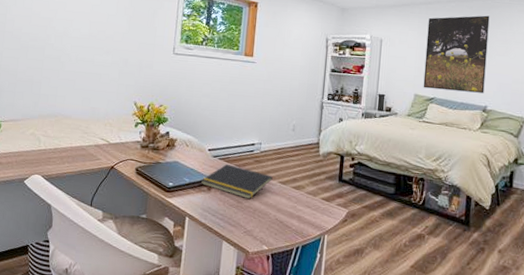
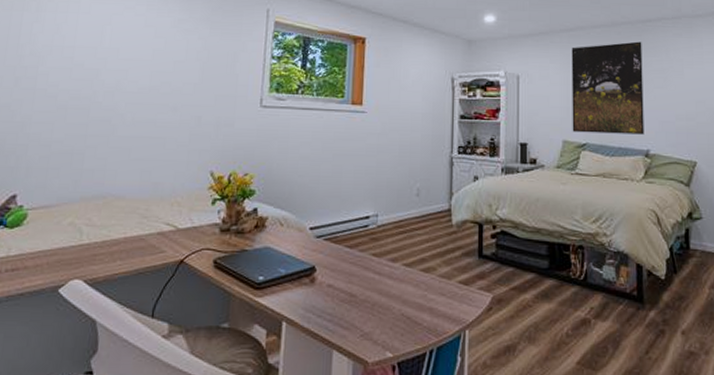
notepad: present [200,164,273,200] -> none [300,246,395,291]

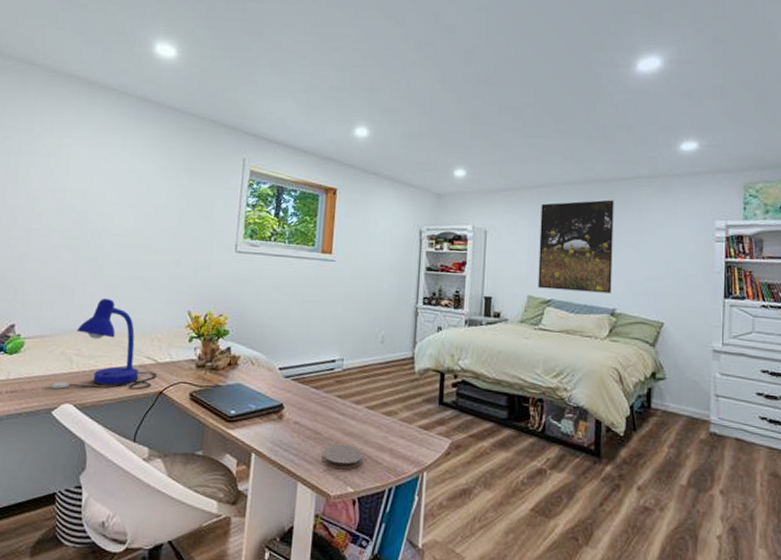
desk lamp: none [50,162,178,265] -> present [44,299,158,390]
coaster: none [358,306,402,333] -> present [322,444,364,470]

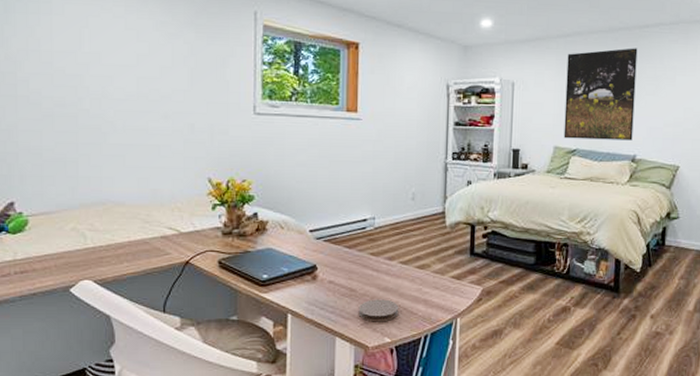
desk lamp: present [44,299,158,390] -> none [58,170,182,267]

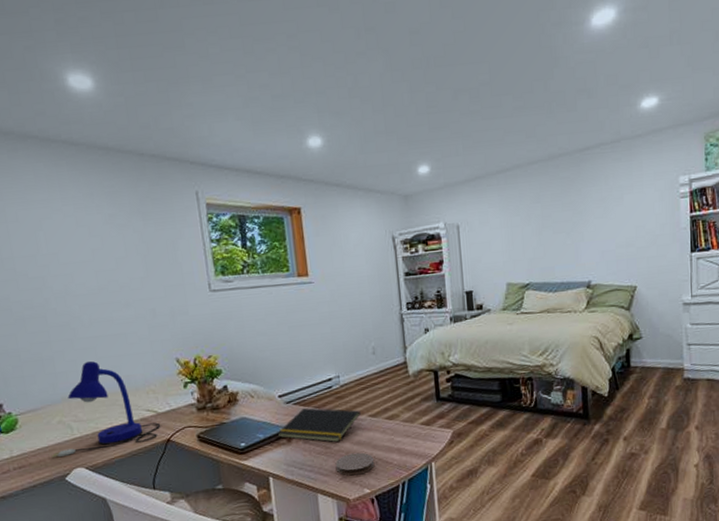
desk lamp: none [58,170,182,267] -> present [51,361,161,458]
notepad: none [302,247,391,286] -> present [277,408,361,443]
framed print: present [563,48,638,141] -> none [509,172,586,274]

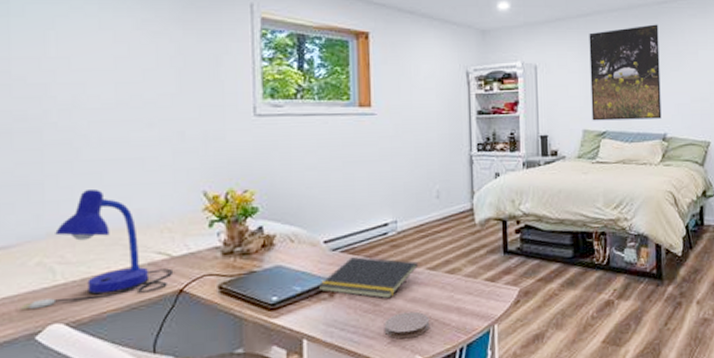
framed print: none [509,172,586,274] -> present [589,24,662,121]

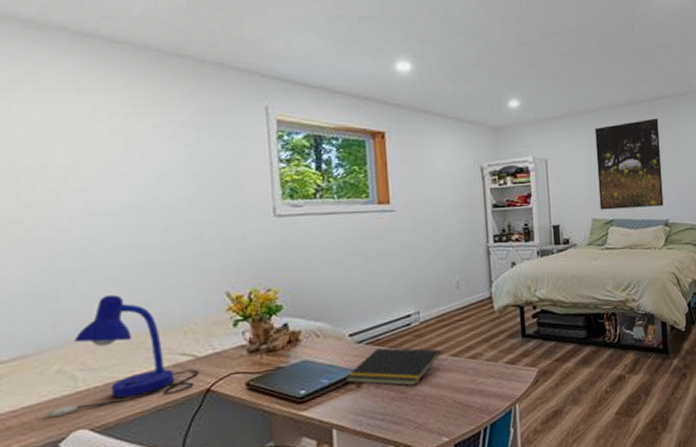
coaster: present [384,311,430,339] -> none [410,396,455,423]

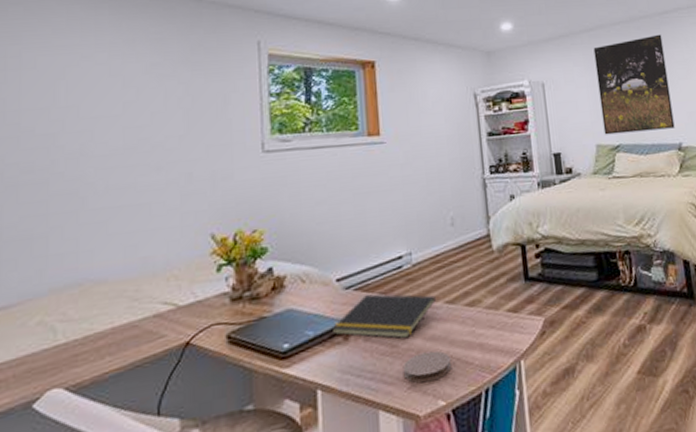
desk lamp: present [41,295,200,418] -> none [17,239,180,375]
coaster: none [410,396,455,423] -> present [402,350,452,383]

